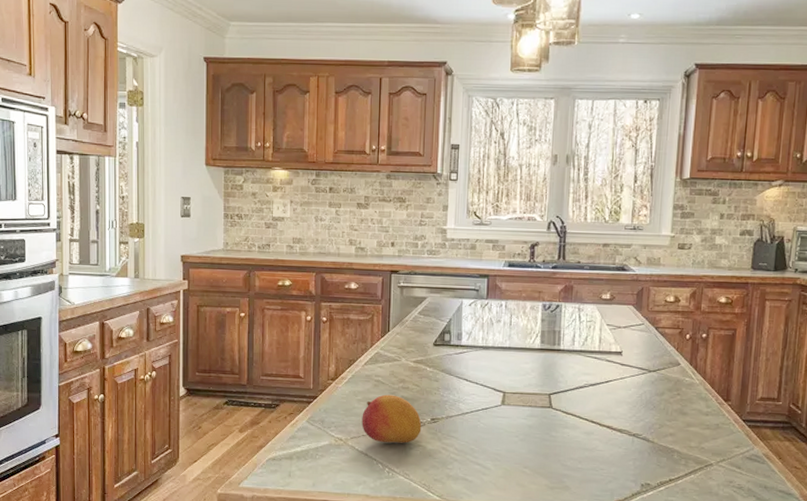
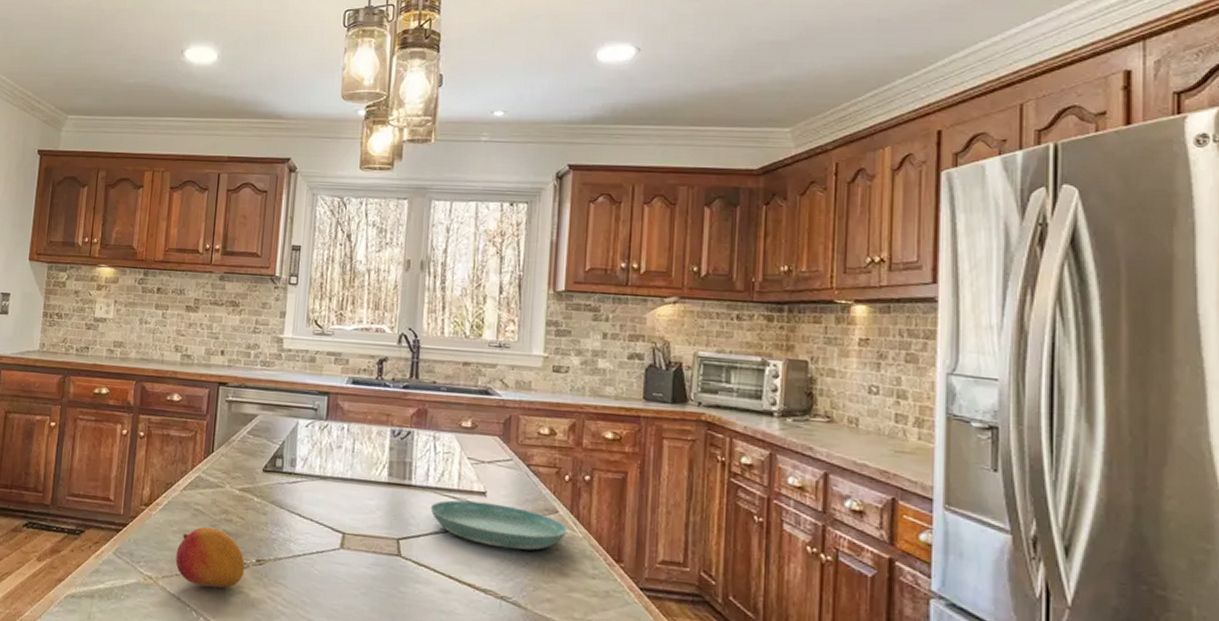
saucer: none [576,359,687,397] -> present [430,500,568,551]

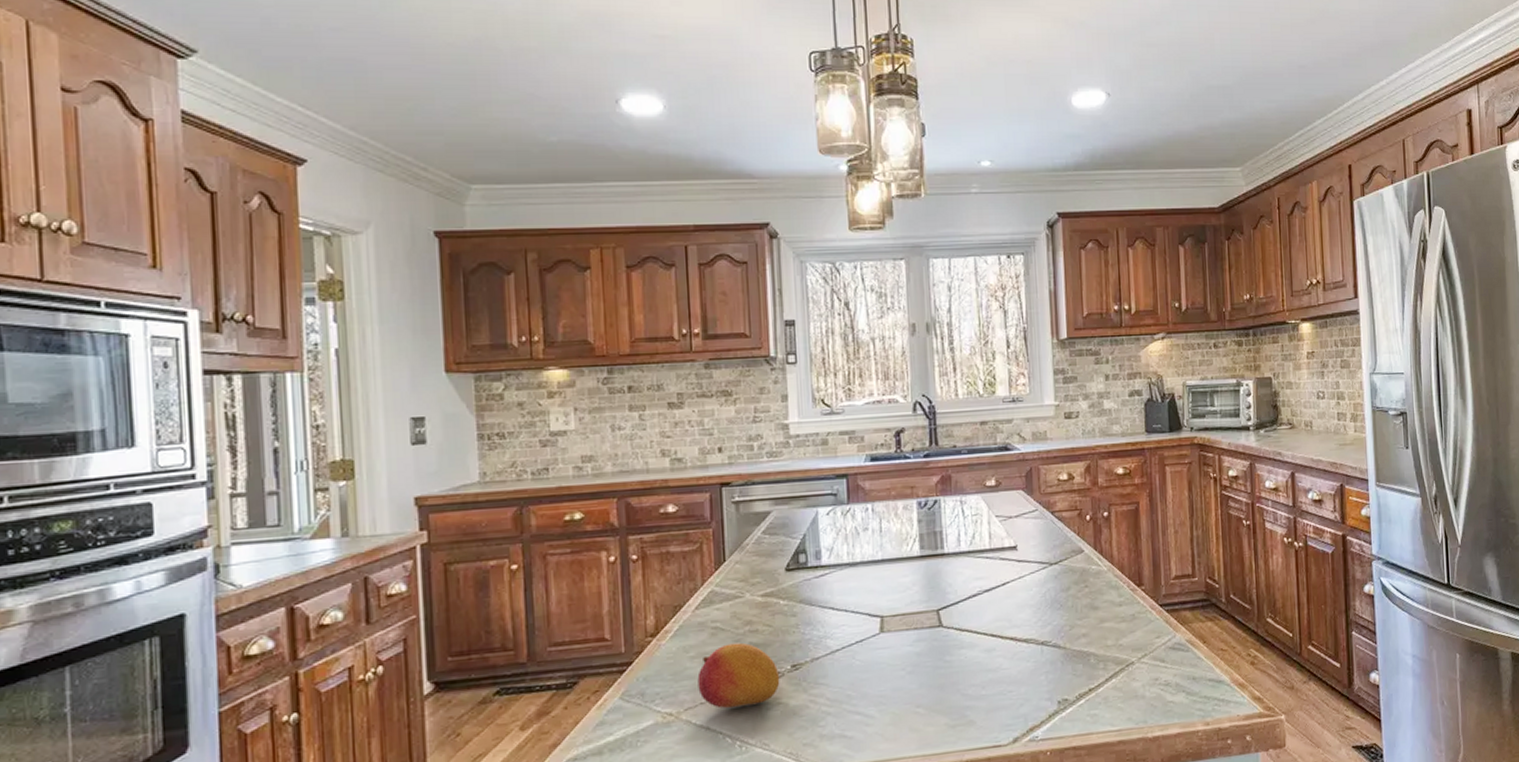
saucer: present [430,500,568,551] -> none [965,554,1094,597]

